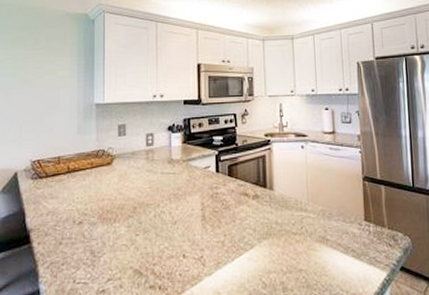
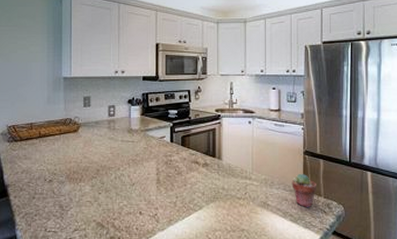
potted succulent: none [351,202,380,242] -> present [291,173,317,208]

